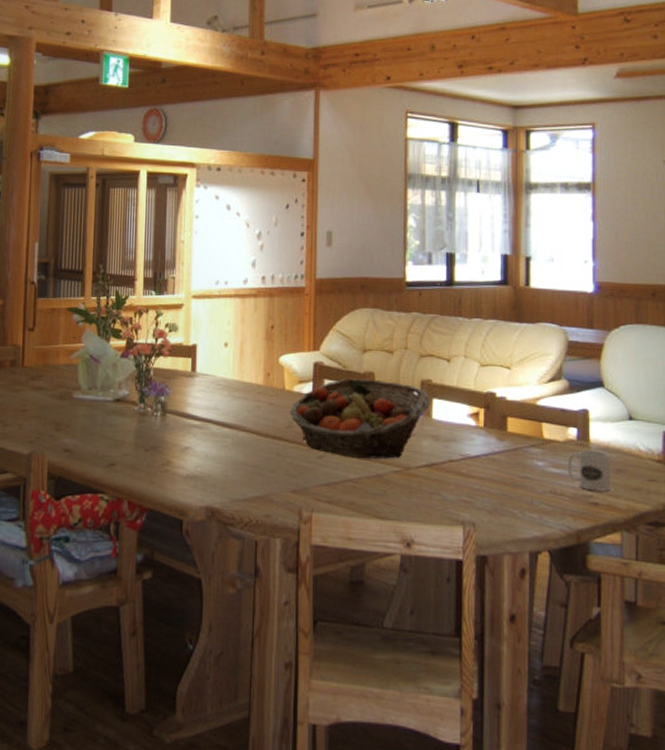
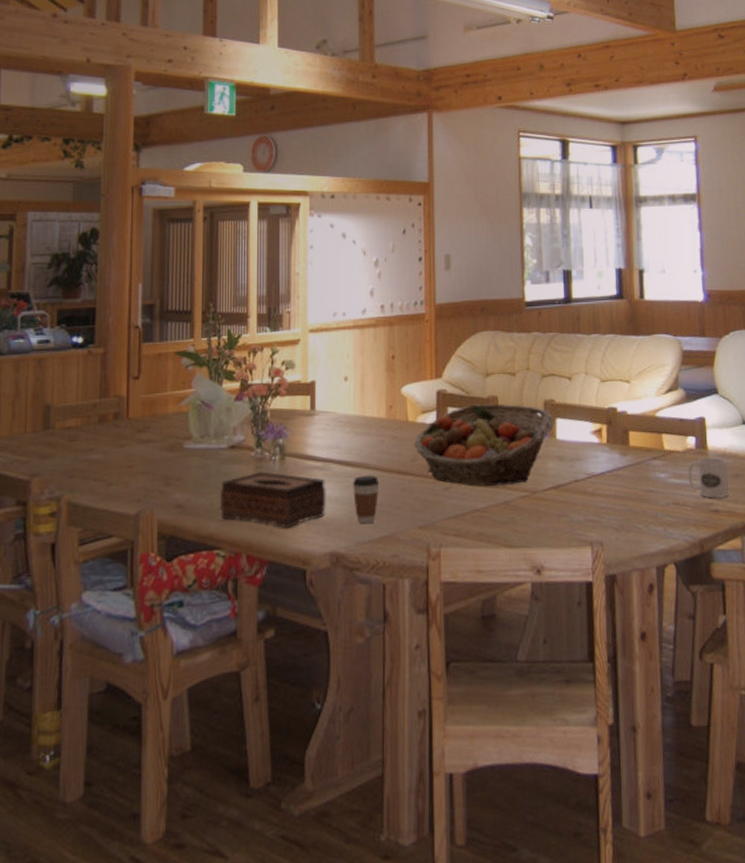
tissue box: none [105,425,204,481] -> present [220,471,327,529]
coffee cup: none [228,438,255,484] -> present [352,475,380,524]

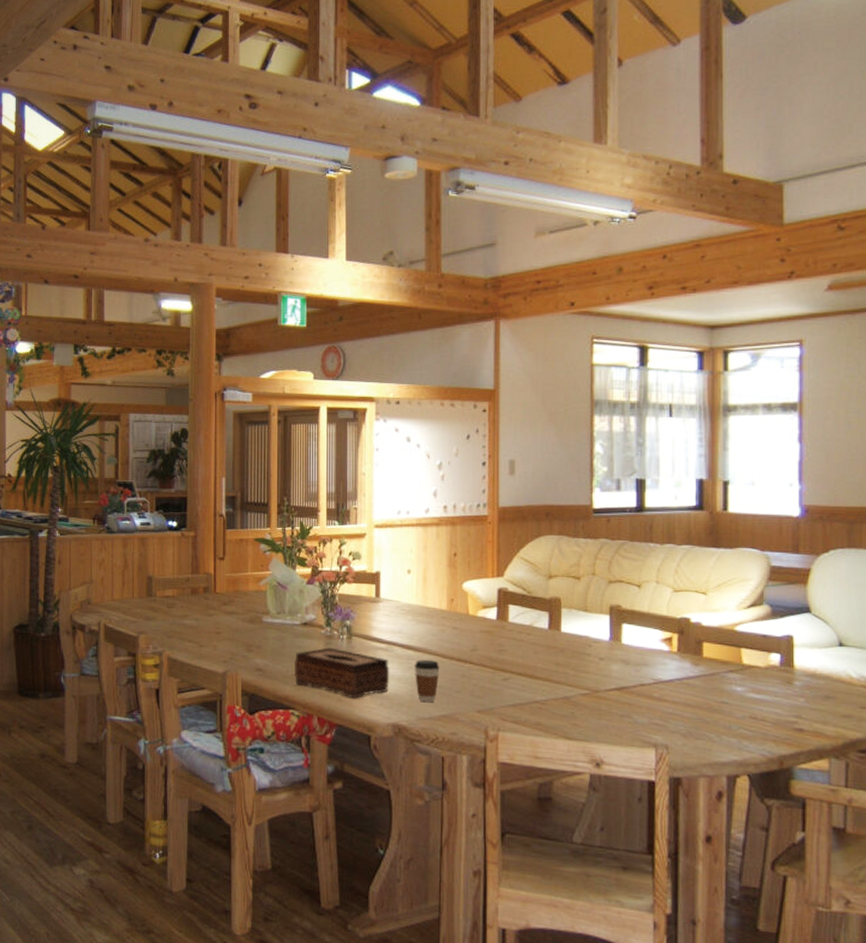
fruit basket: present [413,403,554,487] -> none [473,604,619,682]
mug: present [687,457,729,499] -> none [769,676,817,719]

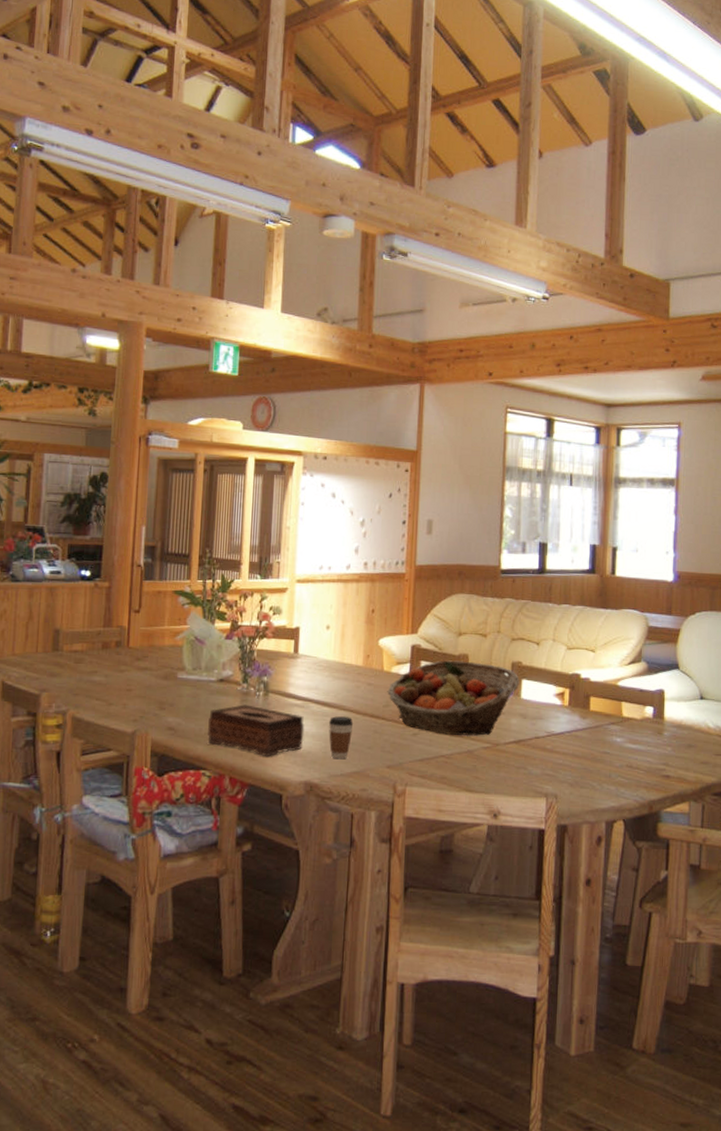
fruit basket: none [473,604,619,682] -> present [387,660,519,736]

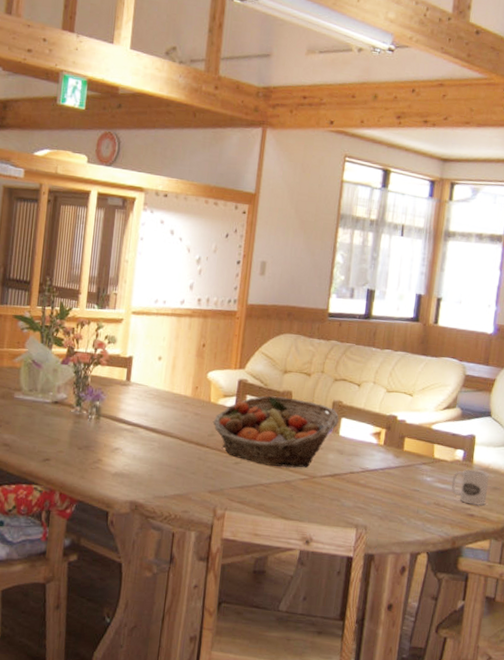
tissue box: present [208,704,305,757] -> none [41,426,133,477]
coffee cup: present [328,716,354,760] -> none [155,442,180,483]
mug: none [643,727,682,766] -> present [451,469,489,506]

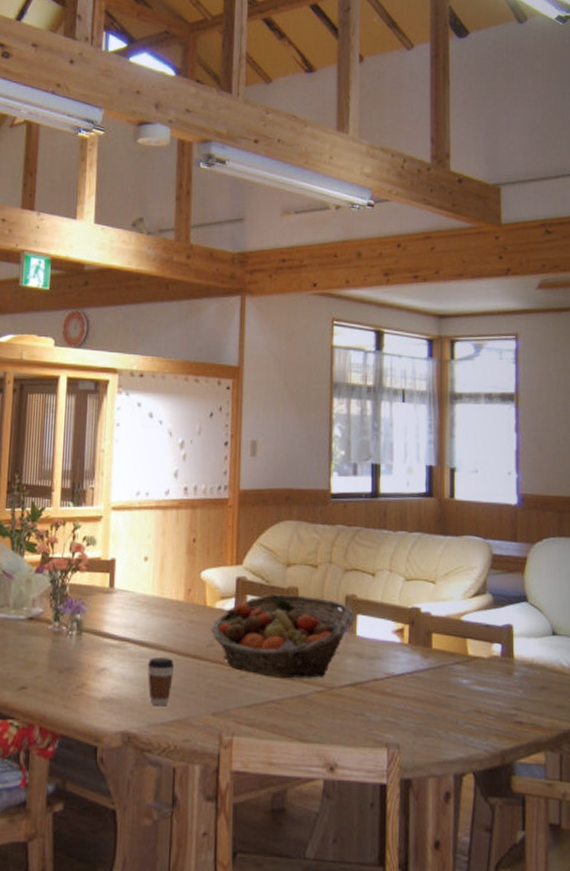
coffee cup: none [155,442,180,483] -> present [147,658,175,706]
mug: present [451,469,489,506] -> none [492,667,534,711]

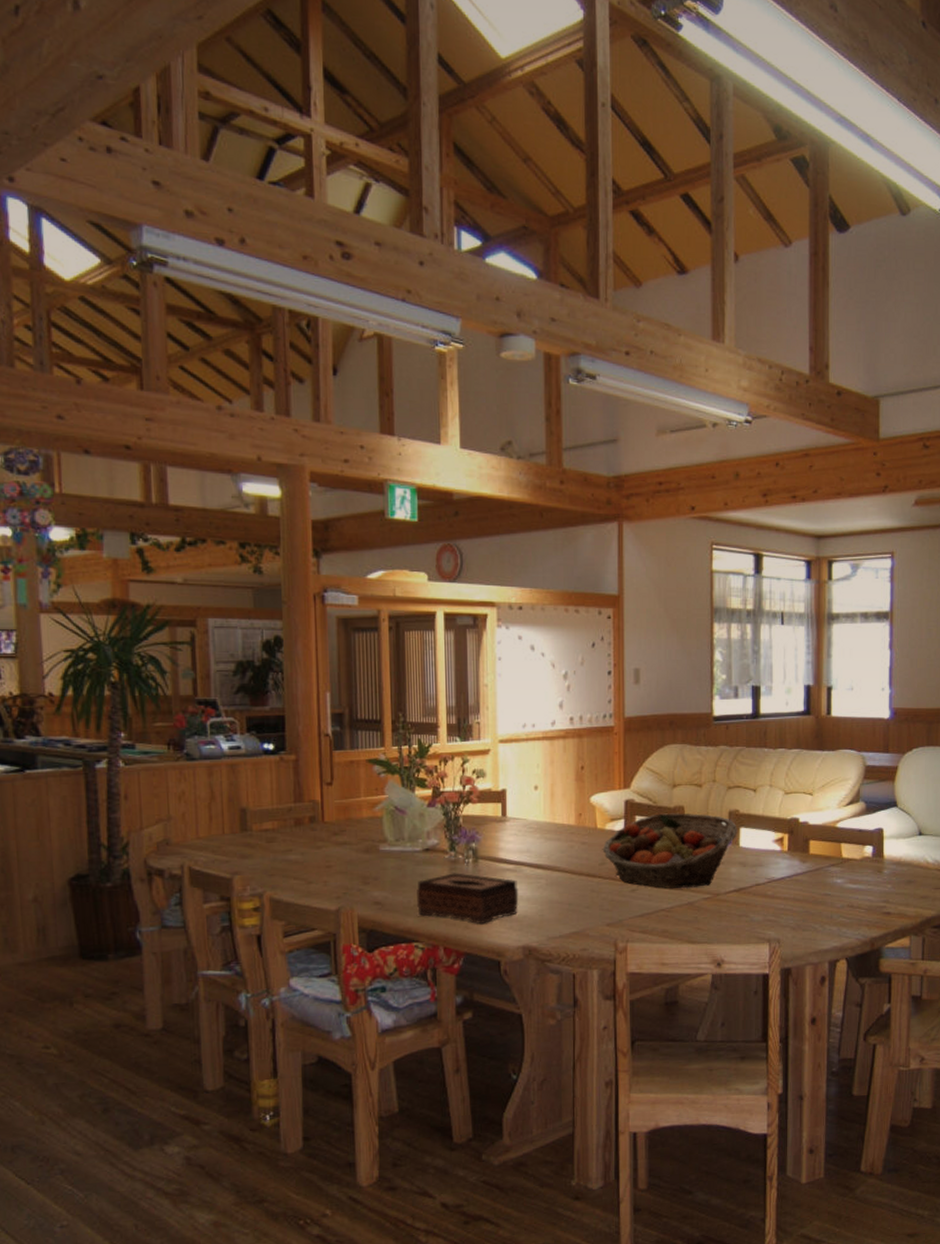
tissue box: none [16,645,121,705] -> present [417,873,519,925]
coffee cup: present [147,658,175,706] -> none [543,877,570,921]

